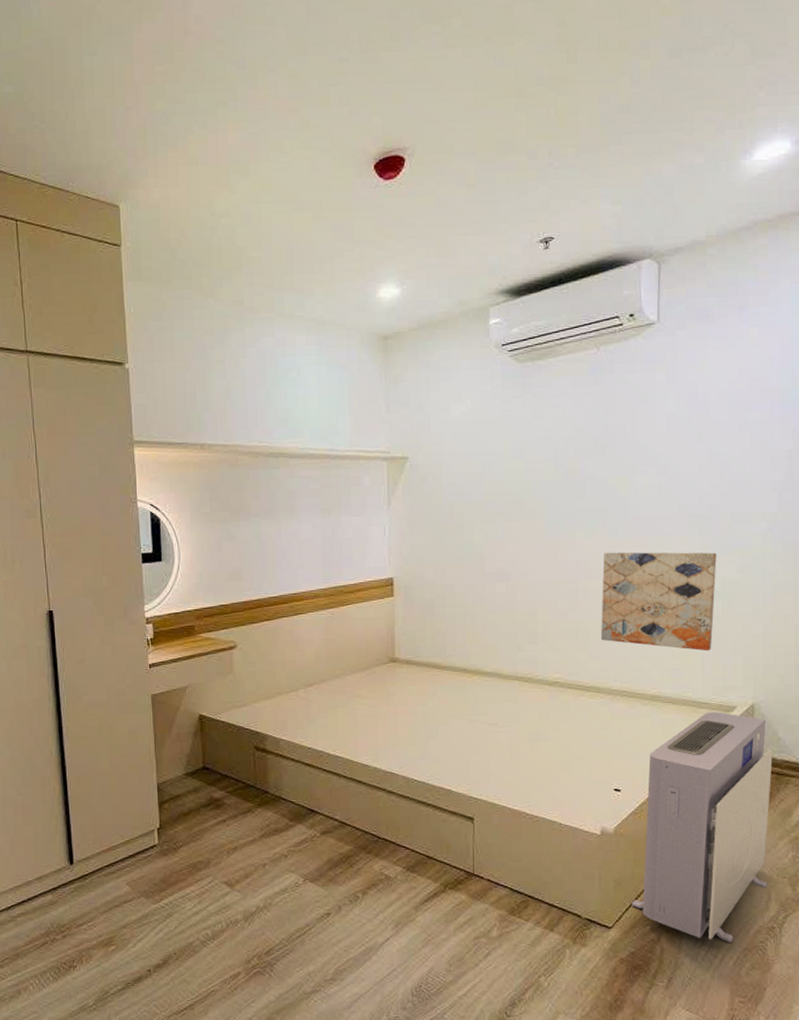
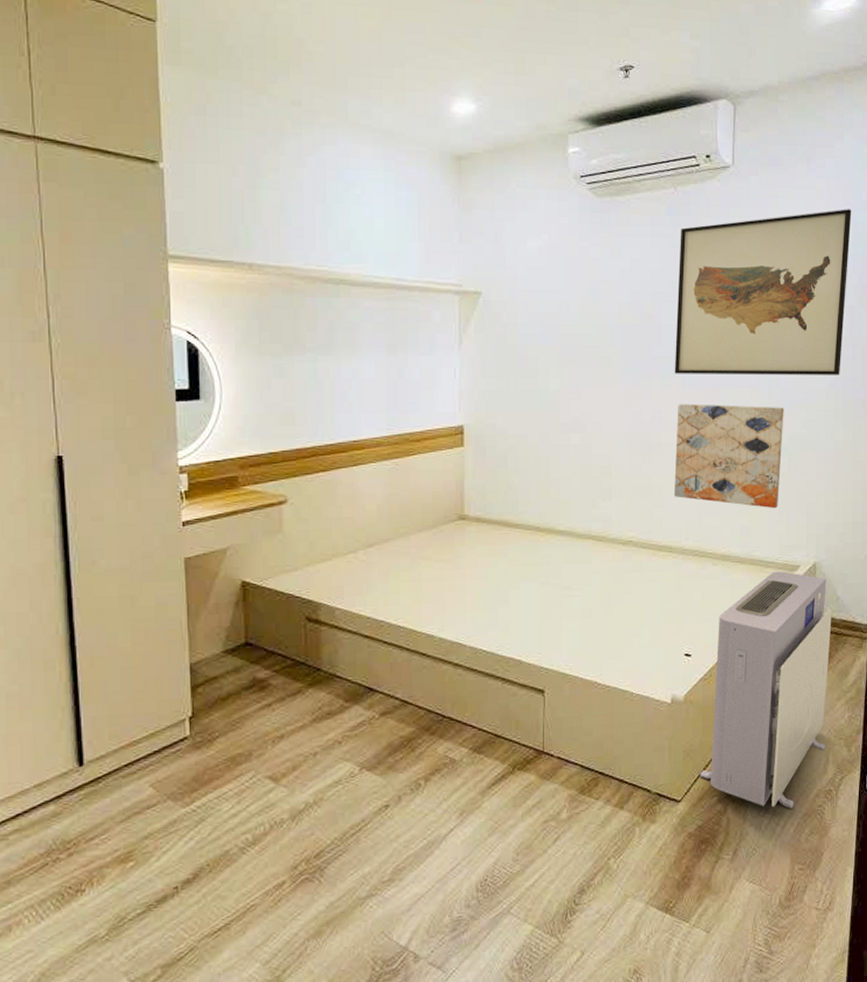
wall art: none [599,354,790,524] -> present [674,209,852,375]

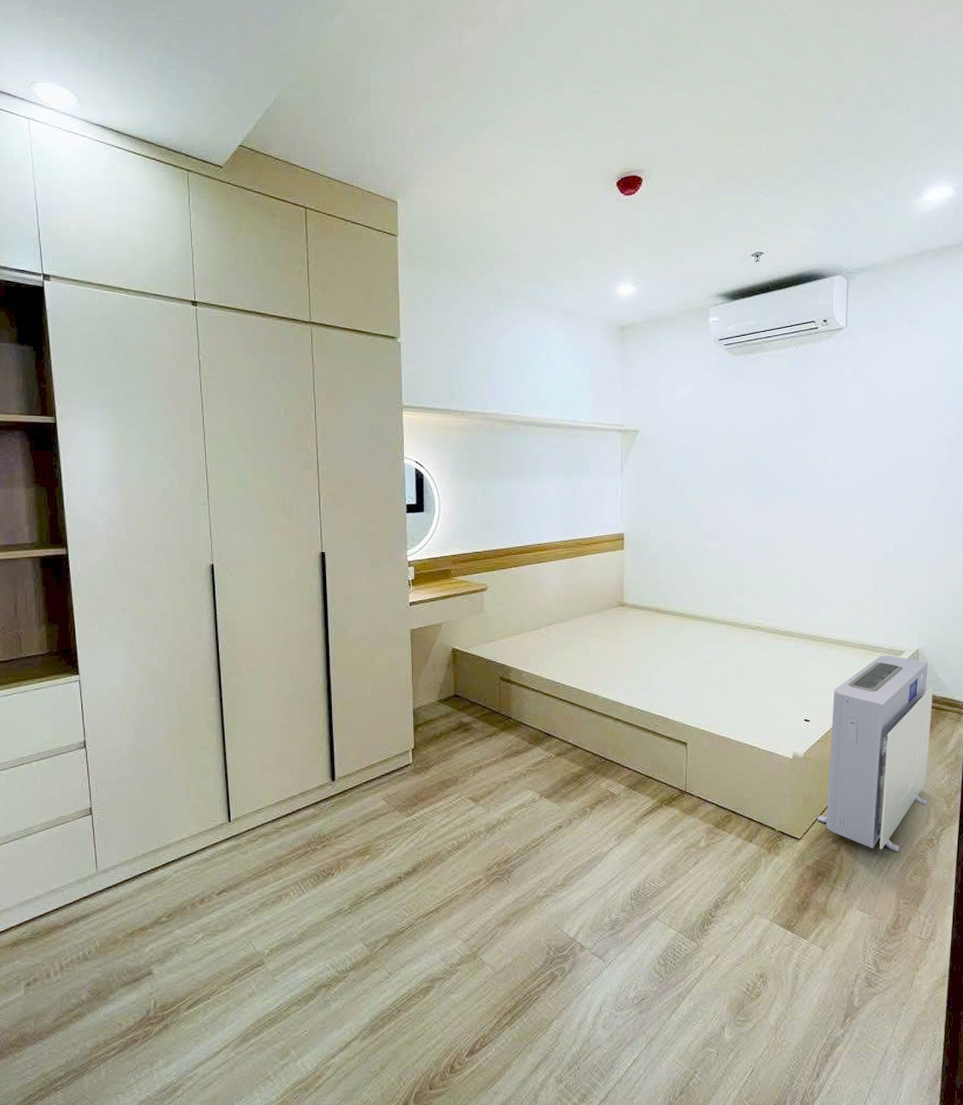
wall art: present [674,209,852,375] -> none [796,360,950,495]
wall art: present [674,404,784,509] -> none [796,518,891,604]

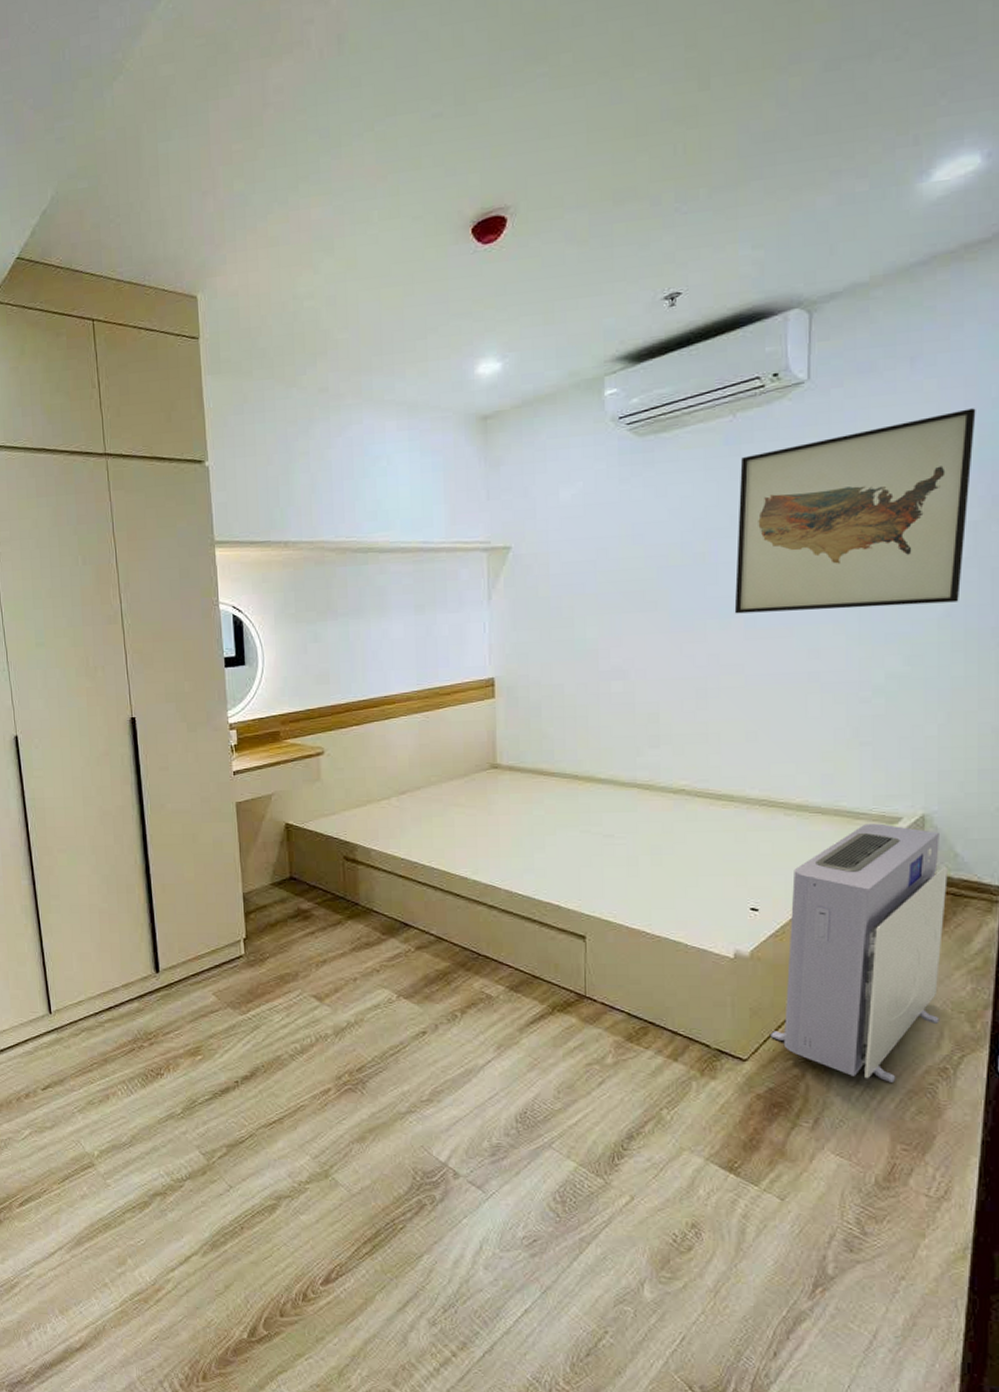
wall art: none [796,360,950,495] -> present [734,408,976,614]

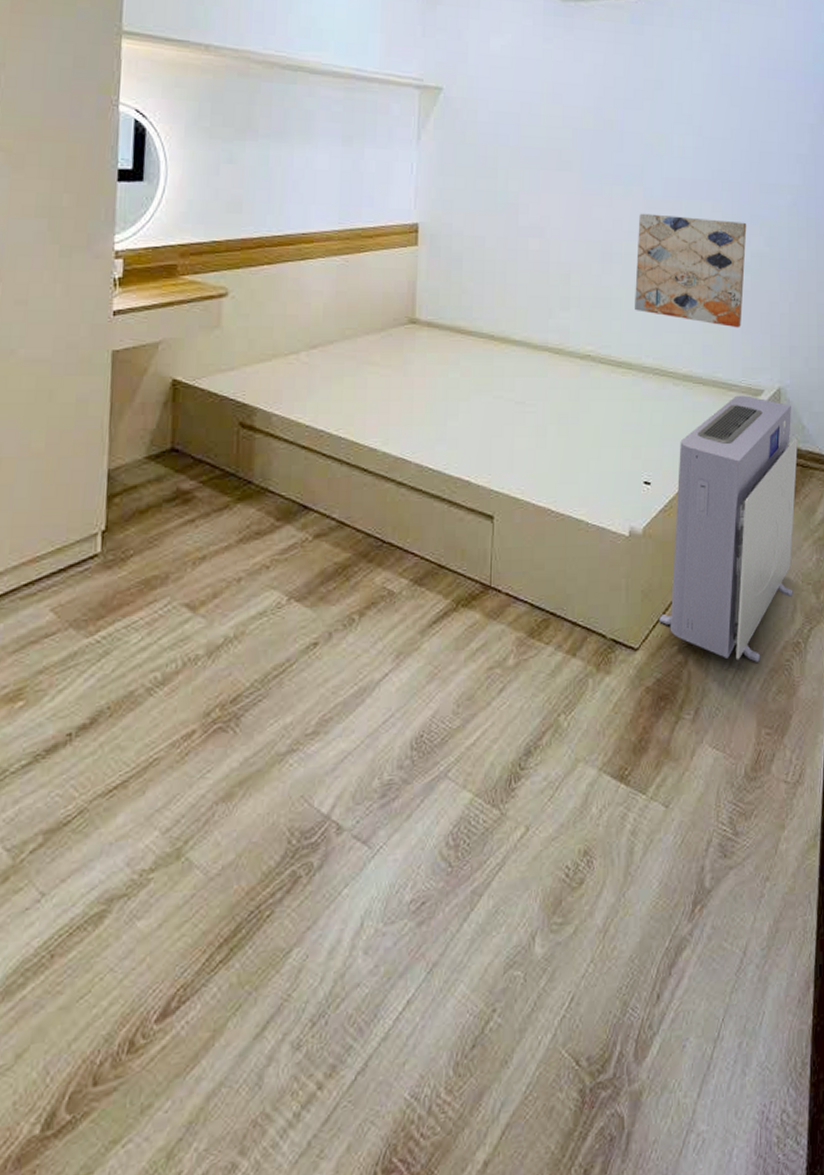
wall art: present [734,408,976,614] -> none [636,28,811,193]
wall art: none [736,642,880,755] -> present [635,213,747,328]

